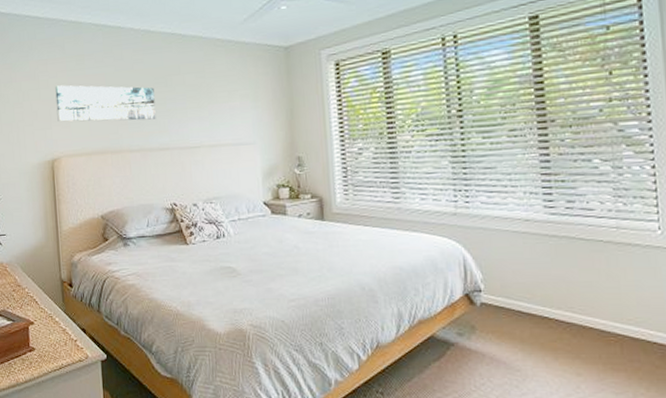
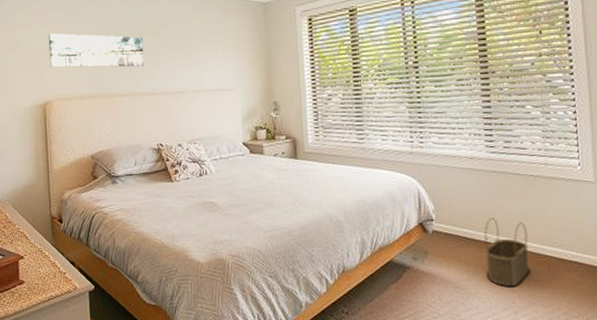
wicker basket: none [542,289,597,369] -> present [484,217,529,286]

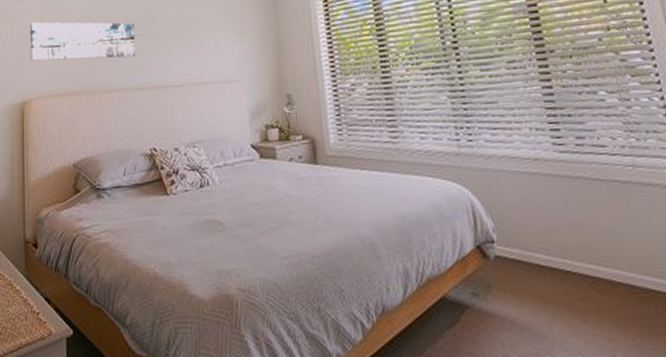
wicker basket: present [484,217,529,286] -> none [563,238,630,333]

